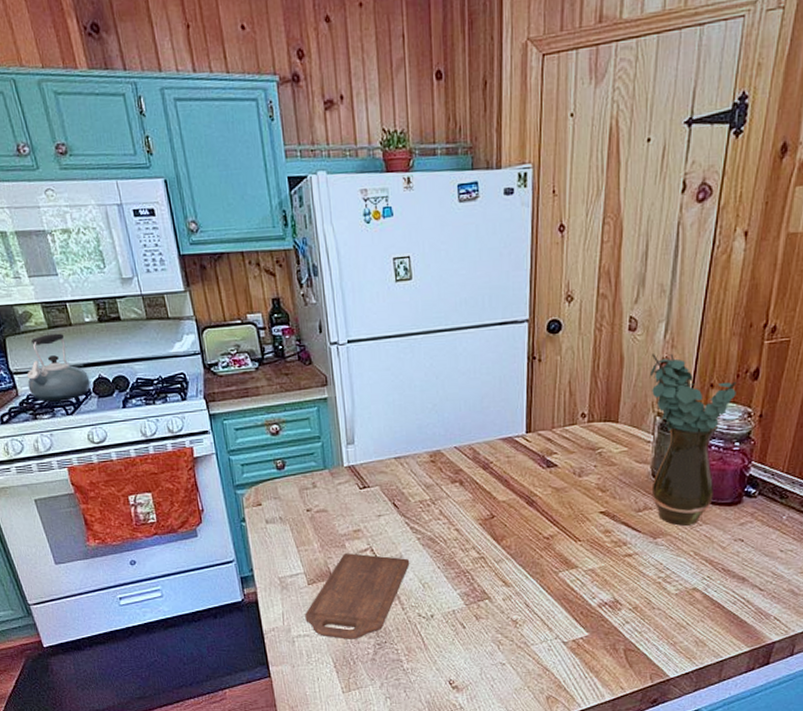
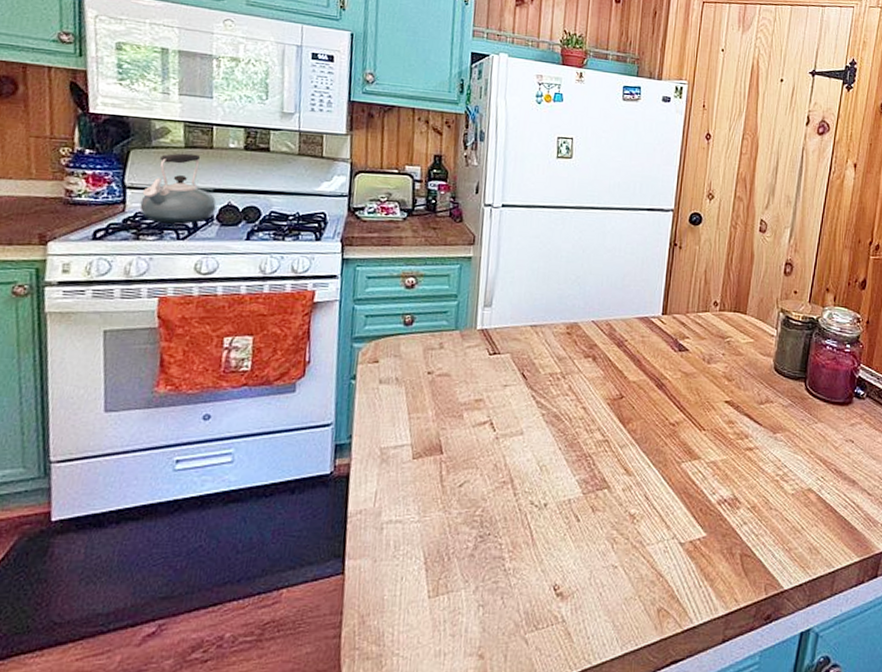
cutting board: present [305,553,410,639] -> none [401,425,530,529]
vase: present [651,354,737,526] -> none [773,255,848,422]

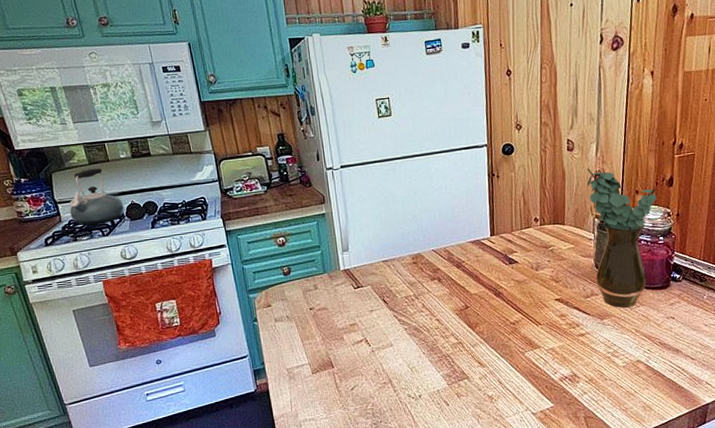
vase: none [773,255,848,422] -> present [587,168,657,308]

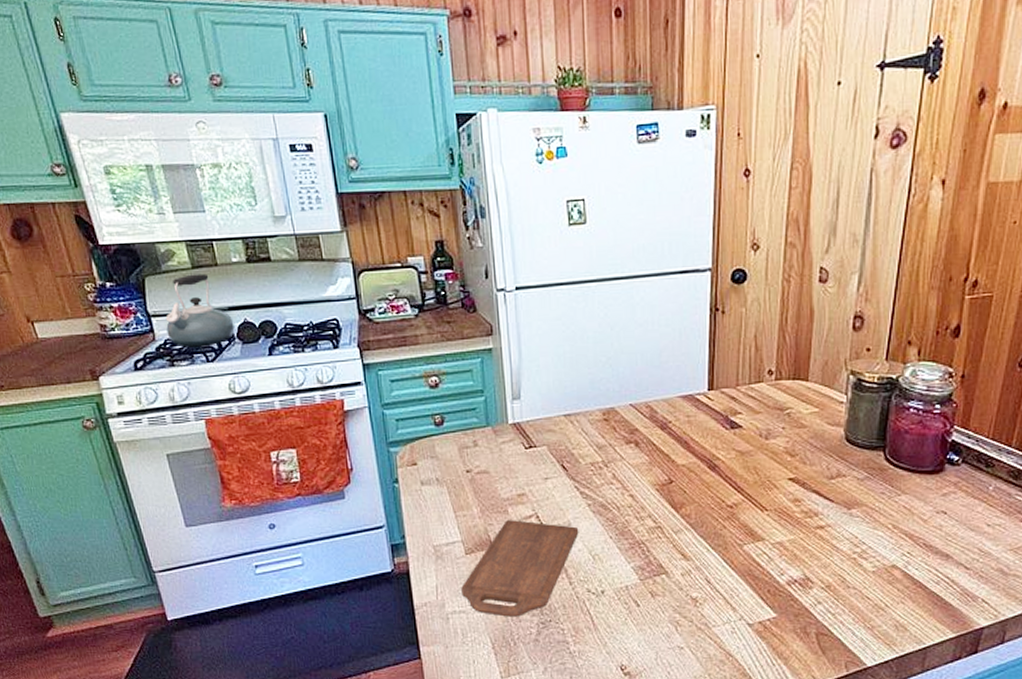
cutting board: none [310,344,399,421] -> present [461,520,579,617]
vase: present [587,168,657,308] -> none [843,307,936,495]

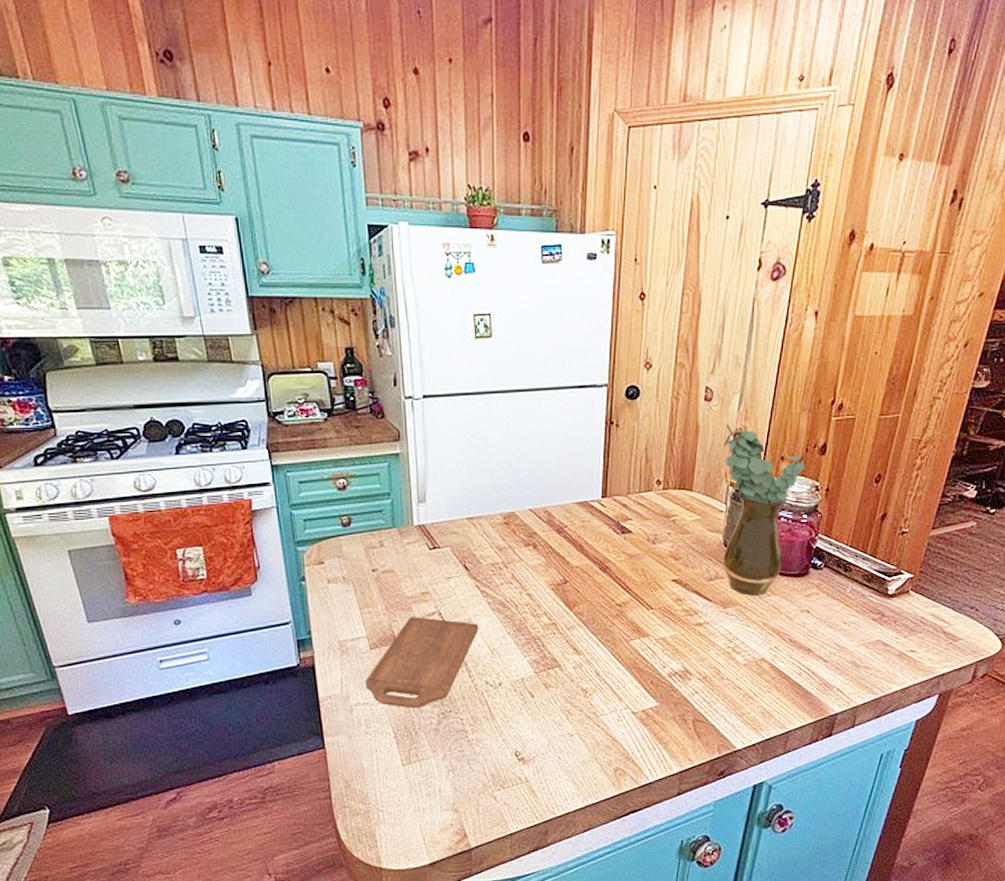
kettle: present [165,273,235,348] -> none [67,371,141,444]
vase: none [843,307,936,495] -> present [723,424,805,596]

